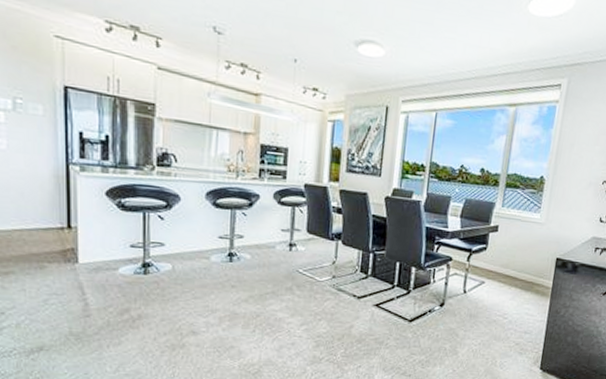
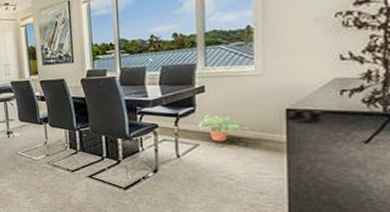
potted plant: none [487,253,528,282] -> present [198,114,250,142]

